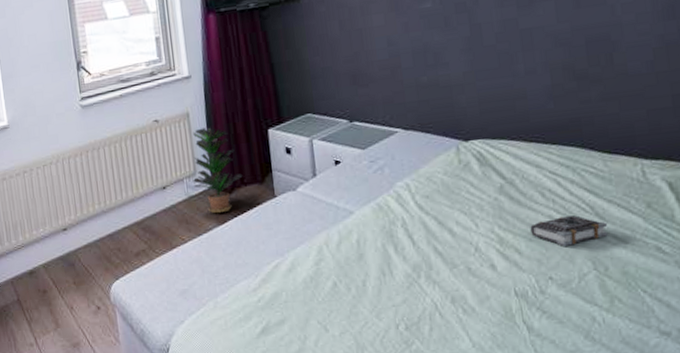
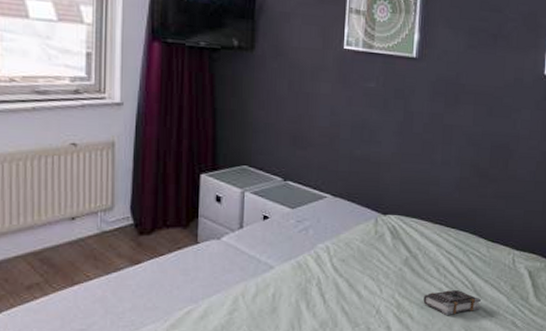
potted plant: present [192,127,243,213] -> none [108,161,166,252]

